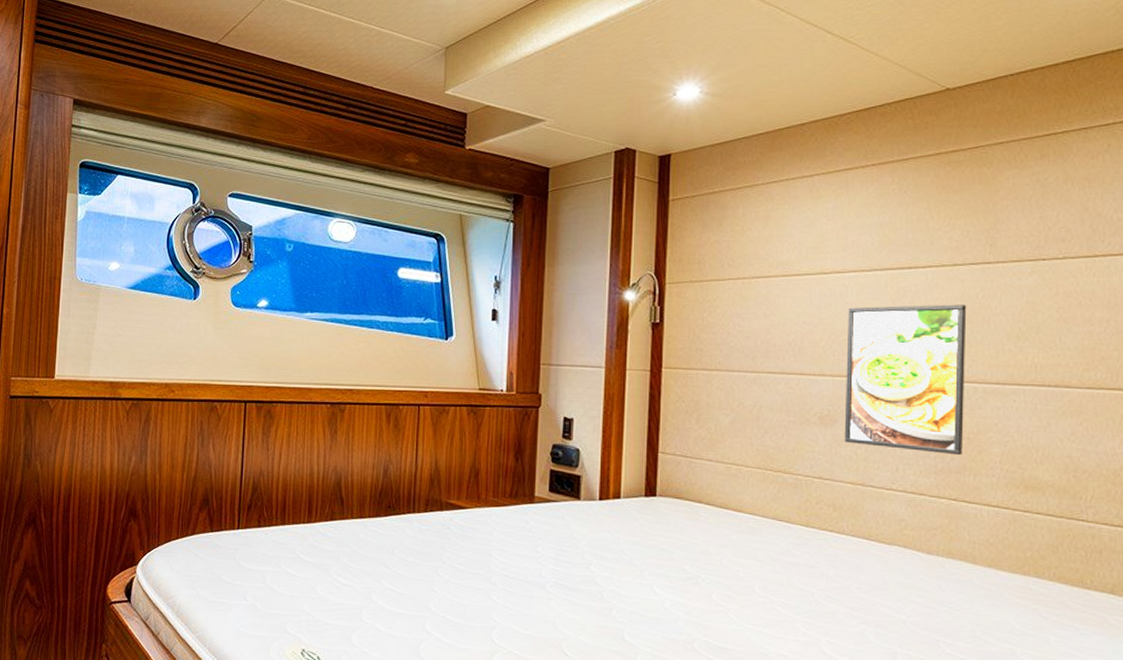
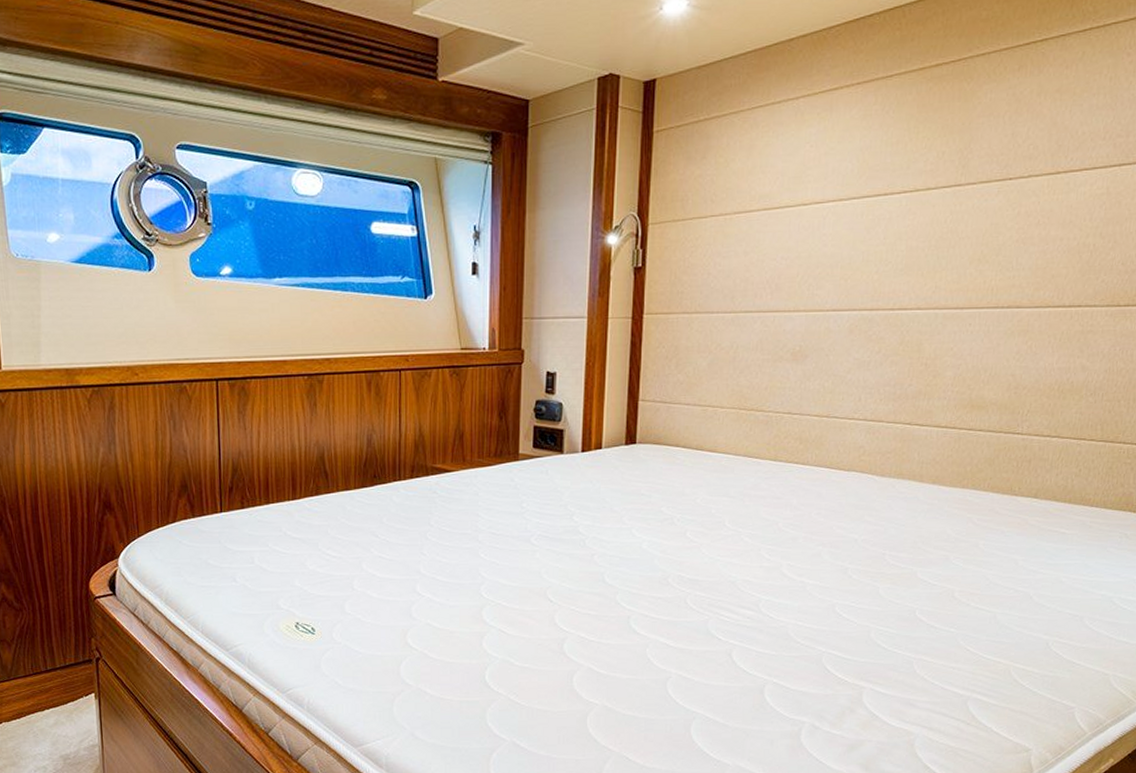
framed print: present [844,304,967,456] -> none [813,230,936,382]

